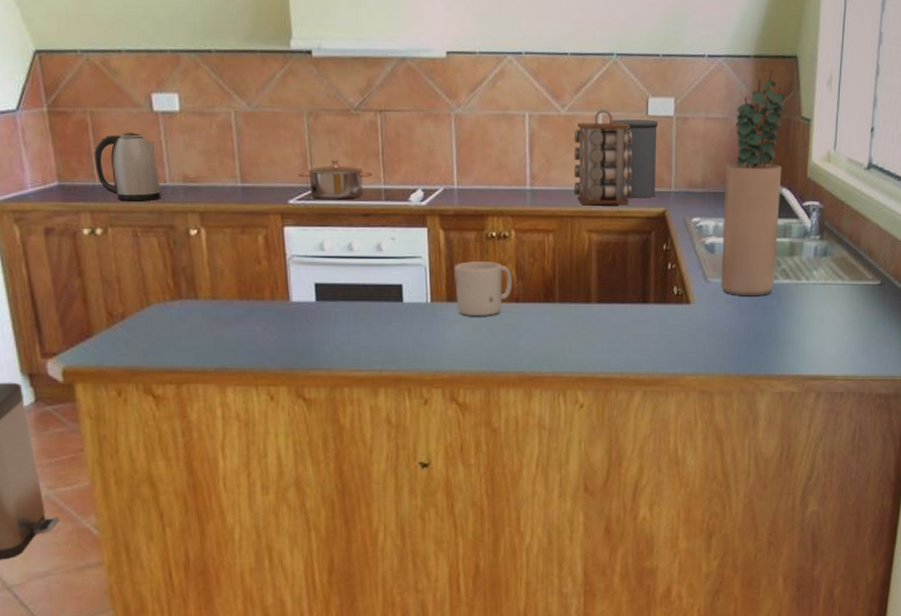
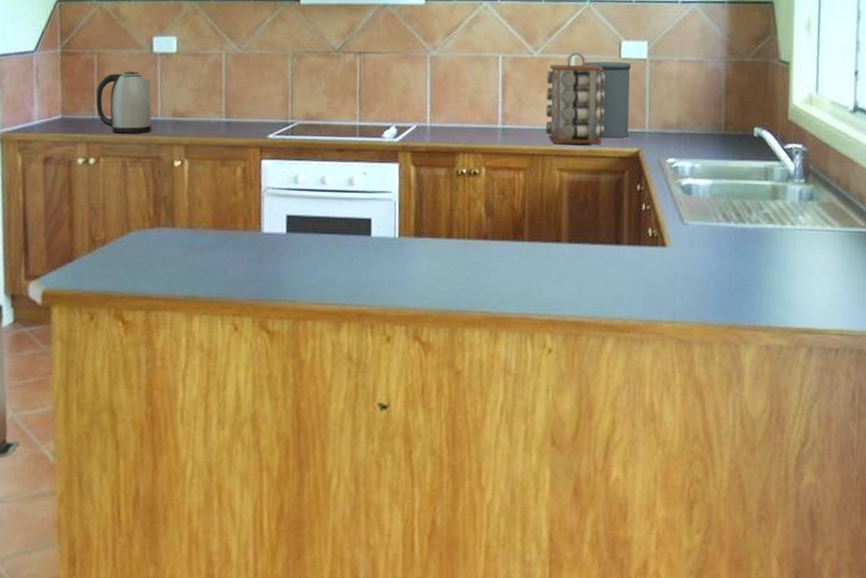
cooking pot: present [297,159,373,200] -> none [278,97,349,135]
mug: present [454,260,513,316] -> none [422,196,482,253]
vase: present [721,69,786,296] -> none [699,14,763,241]

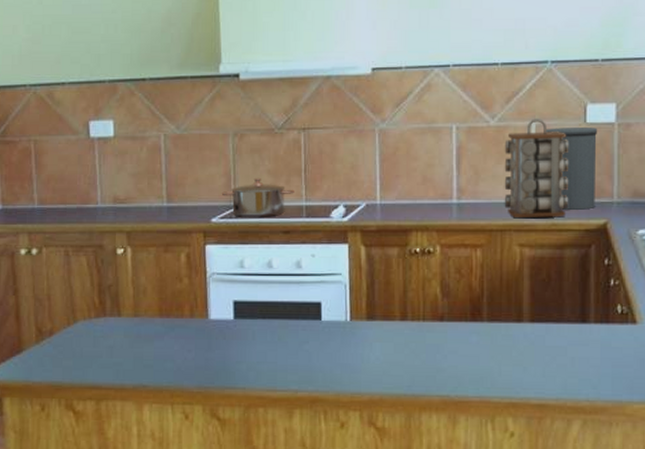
kettle: present [95,71,152,134] -> none [35,158,93,223]
cooking pot: none [278,97,349,135] -> present [221,177,295,217]

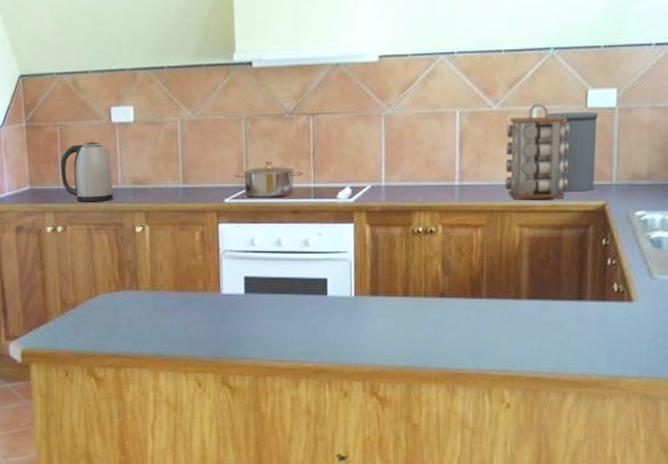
kettle: none [35,158,93,223] -> present [60,142,114,202]

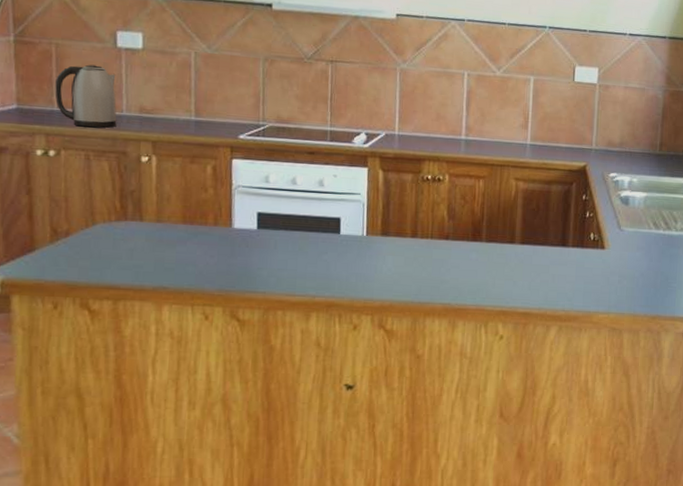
cooking pot: present [234,160,303,198] -> none [249,101,320,138]
spice rack: present [505,103,570,200] -> none [504,73,560,159]
canister: present [546,112,598,192] -> none [541,83,582,154]

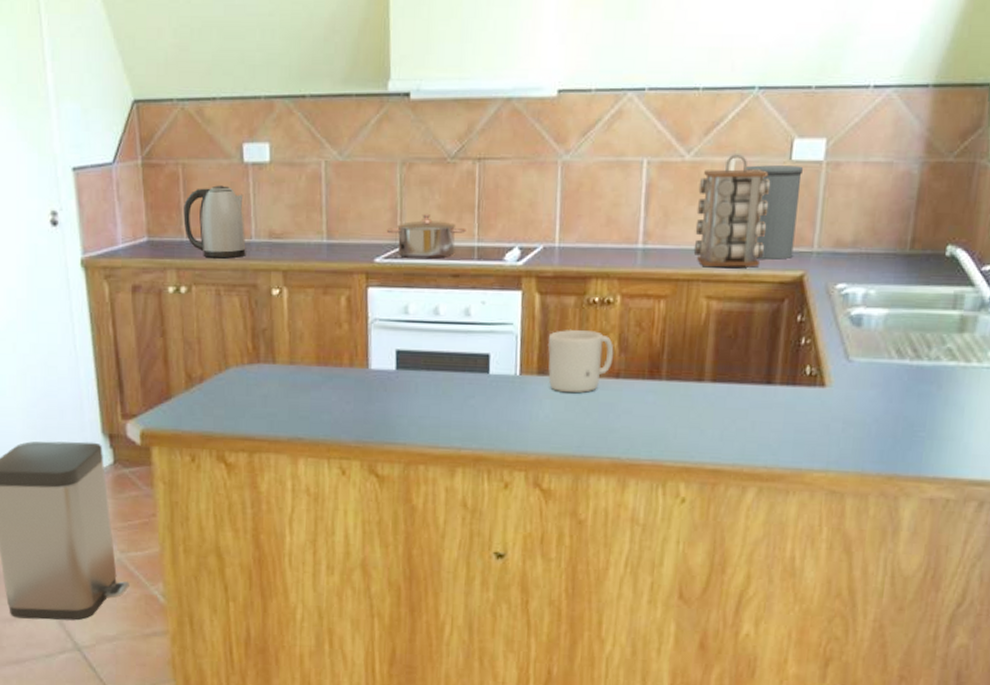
cooking pot: none [249,101,320,138] -> present [386,213,466,259]
mug: none [389,199,444,251] -> present [547,329,614,393]
spice rack: none [504,73,560,159] -> present [693,154,771,269]
canister: none [541,83,582,154] -> present [745,165,803,260]

